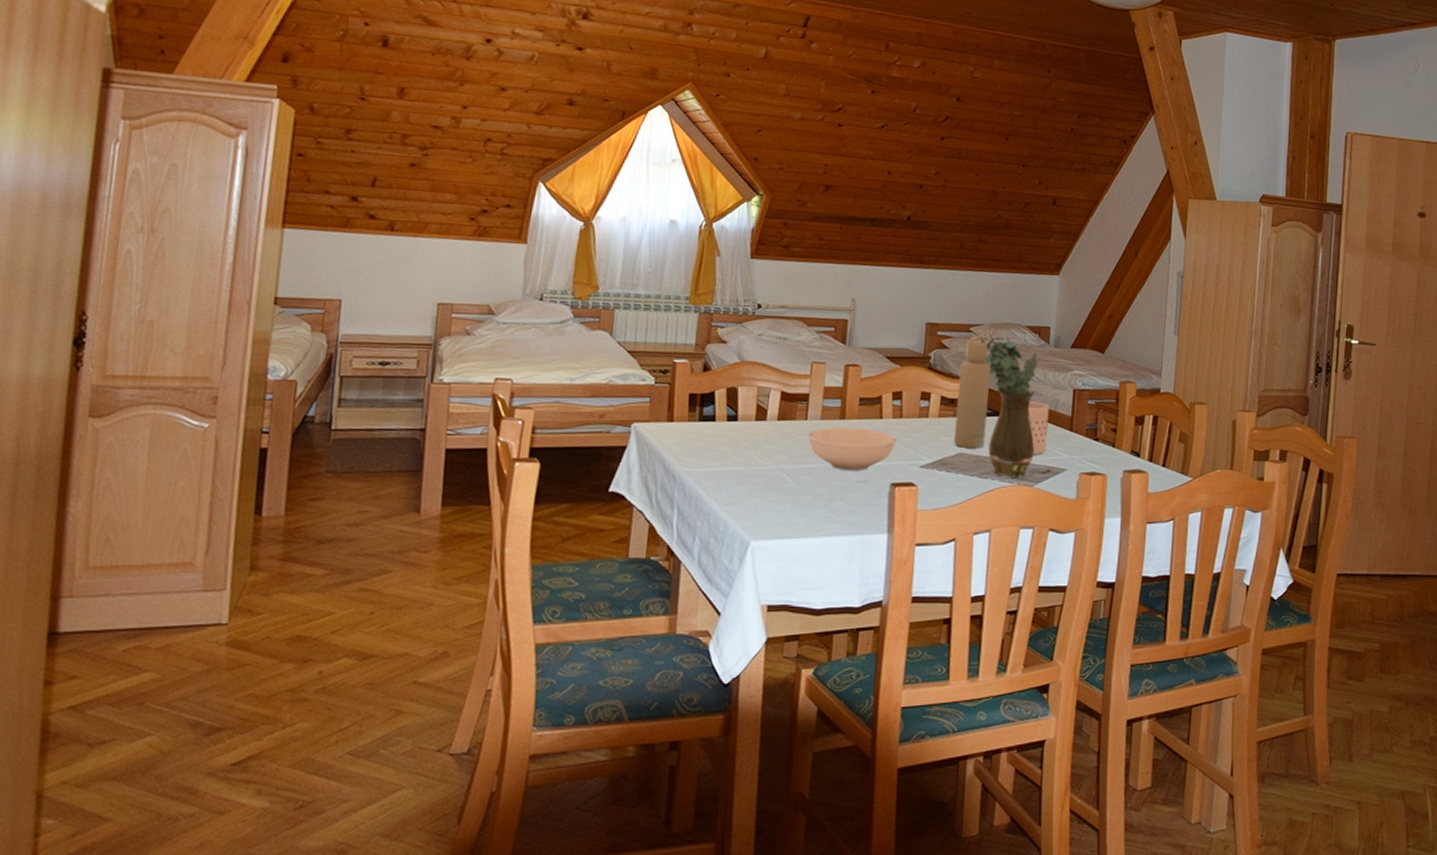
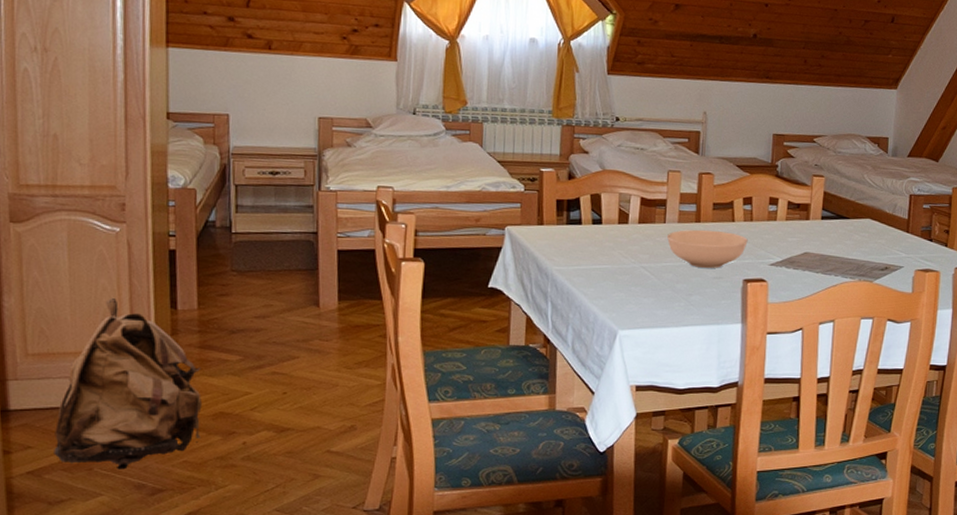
backpack: none [102,501,281,704] -> present [54,297,203,470]
bottle: present [954,335,990,449] -> none [800,145,833,249]
vase: present [985,332,1038,478] -> none [828,142,877,274]
mug: present [1028,401,1049,455] -> none [868,205,888,254]

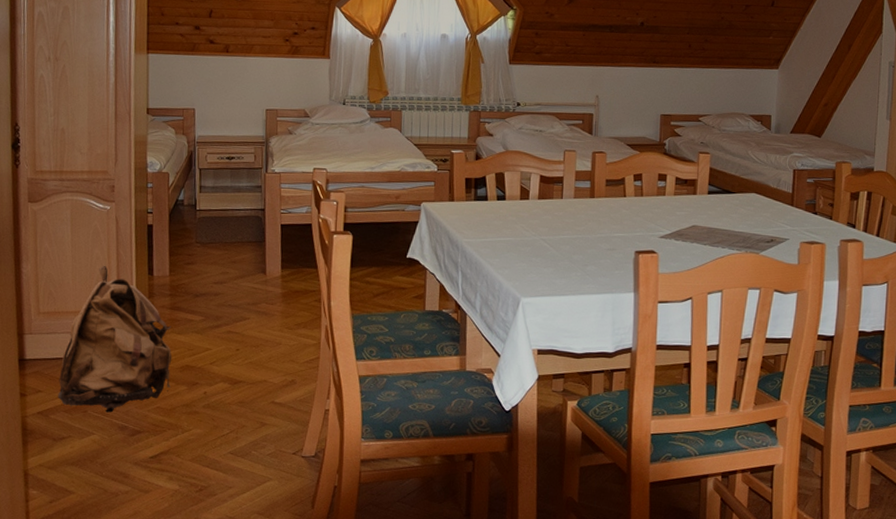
bowl: present [667,229,748,268] -> none [564,204,639,241]

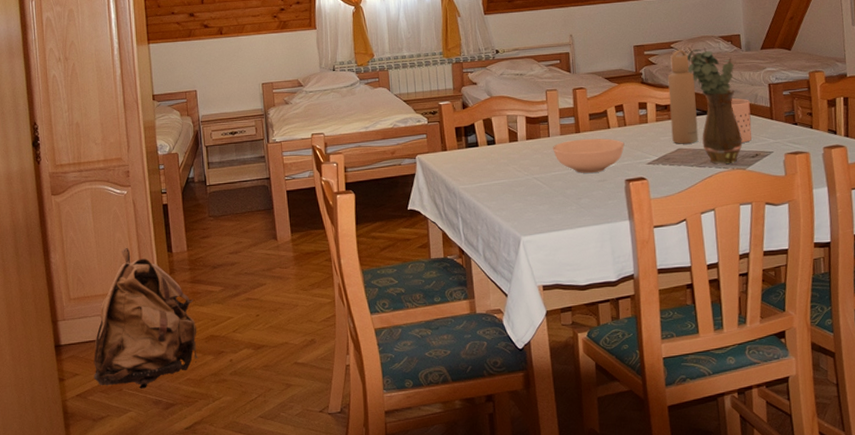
bowl: none [564,204,639,241] -> present [553,138,625,173]
bottle: none [688,124,718,222] -> present [667,49,699,144]
vase: none [714,121,761,246] -> present [687,46,743,164]
mug: none [753,180,772,227] -> present [731,98,752,143]

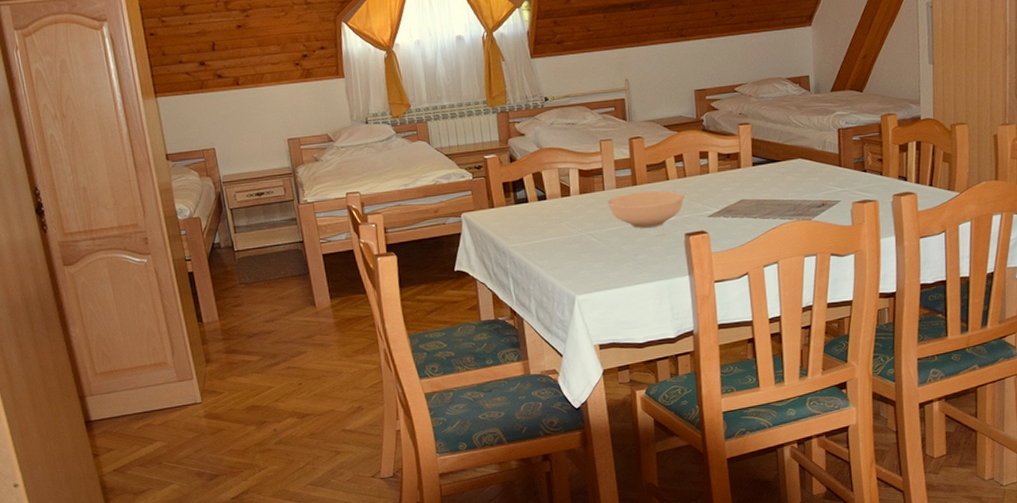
backpack: present [93,247,198,389] -> none [127,318,240,462]
bottle: present [667,49,699,144] -> none [730,93,763,195]
vase: present [687,46,743,164] -> none [752,89,809,215]
mug: present [731,98,752,143] -> none [798,145,819,192]

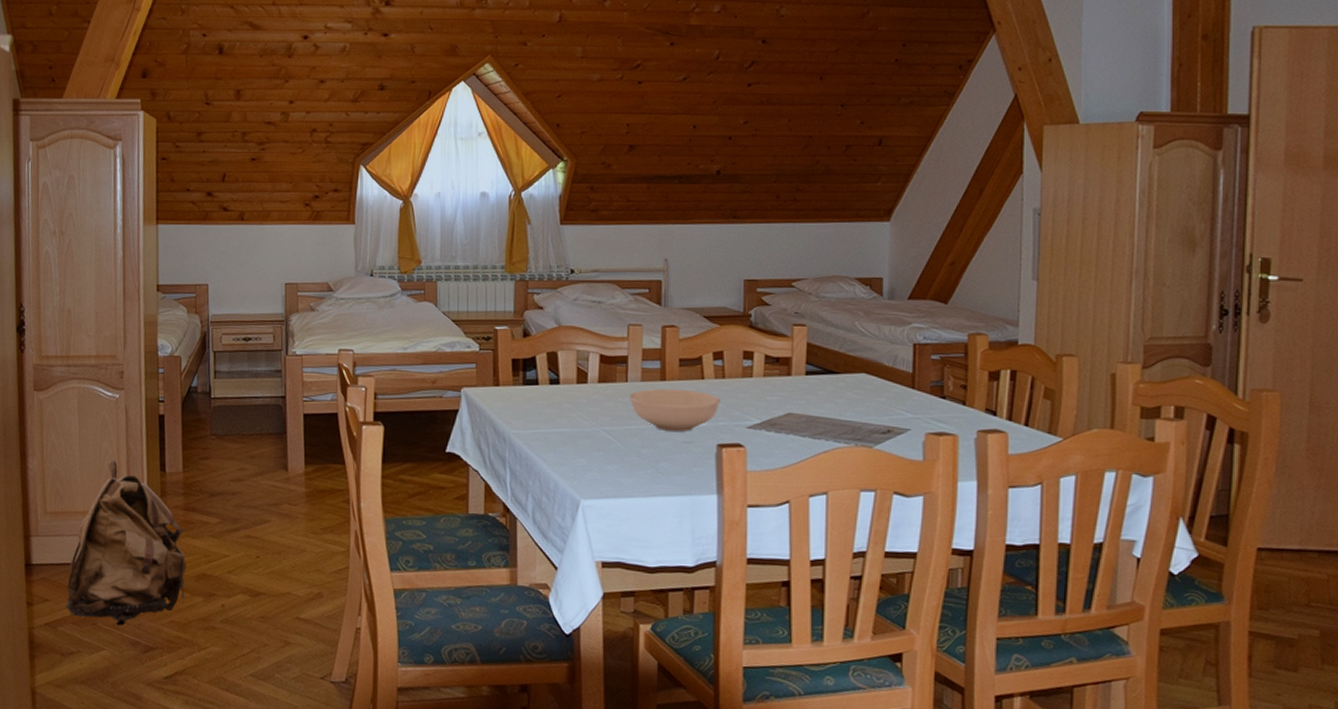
backpack: none [127,318,240,462] -> present [66,460,187,626]

